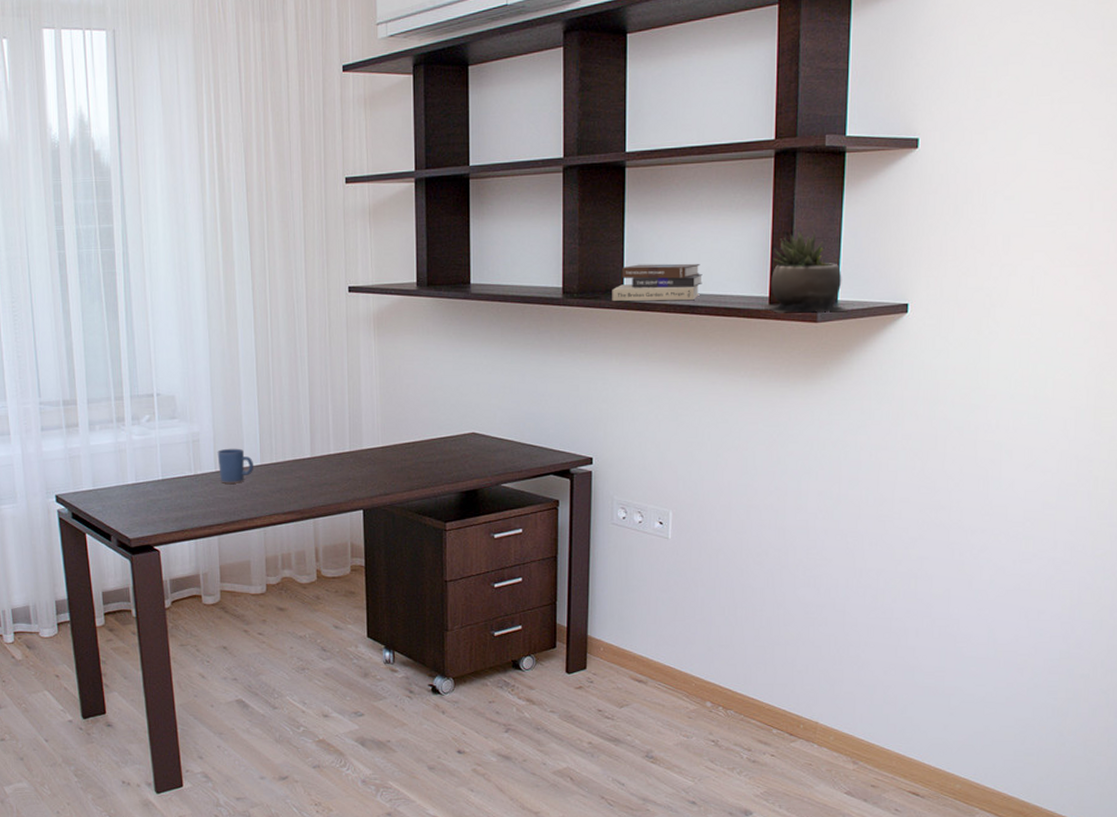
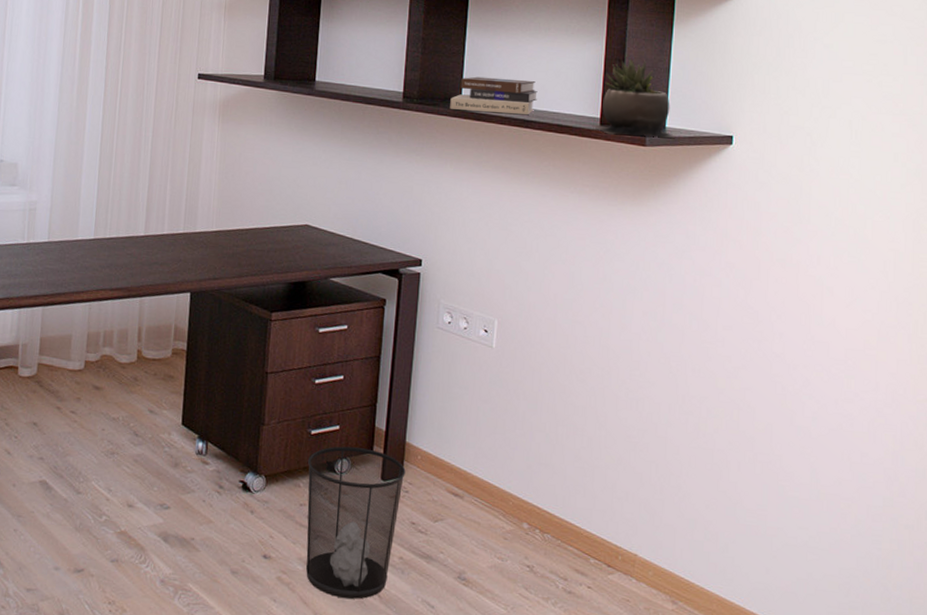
mug: present [217,448,254,483] -> none [52,219,88,256]
waste bin: none [492,645,589,783] -> present [306,446,406,599]

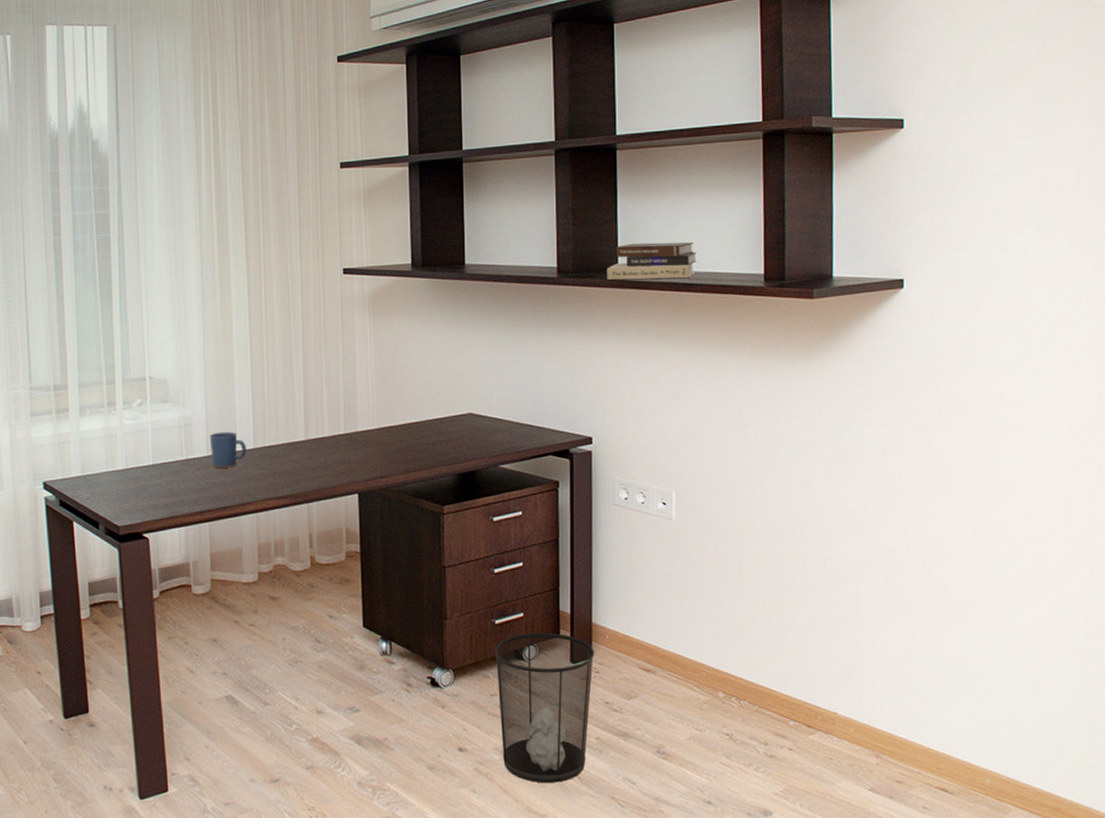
mug: none [52,219,88,256] -> present [209,432,247,468]
succulent plant: present [593,58,675,138] -> none [757,208,843,290]

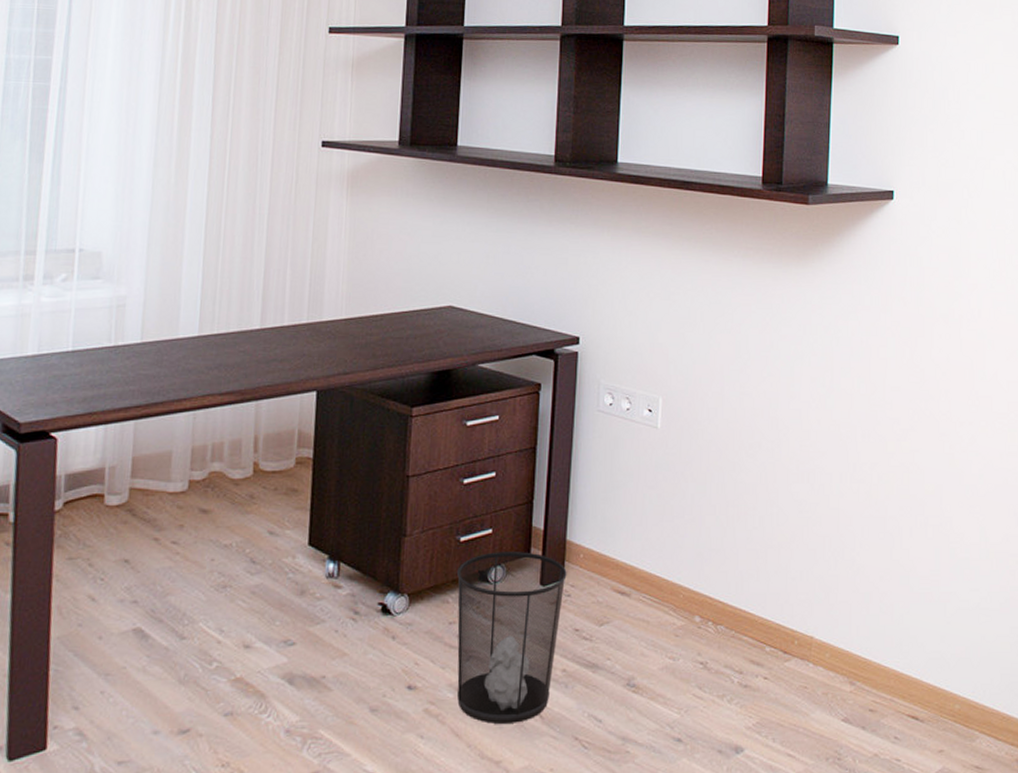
mug: present [209,432,247,468] -> none [145,315,190,357]
books: present [607,242,697,281] -> none [605,136,697,176]

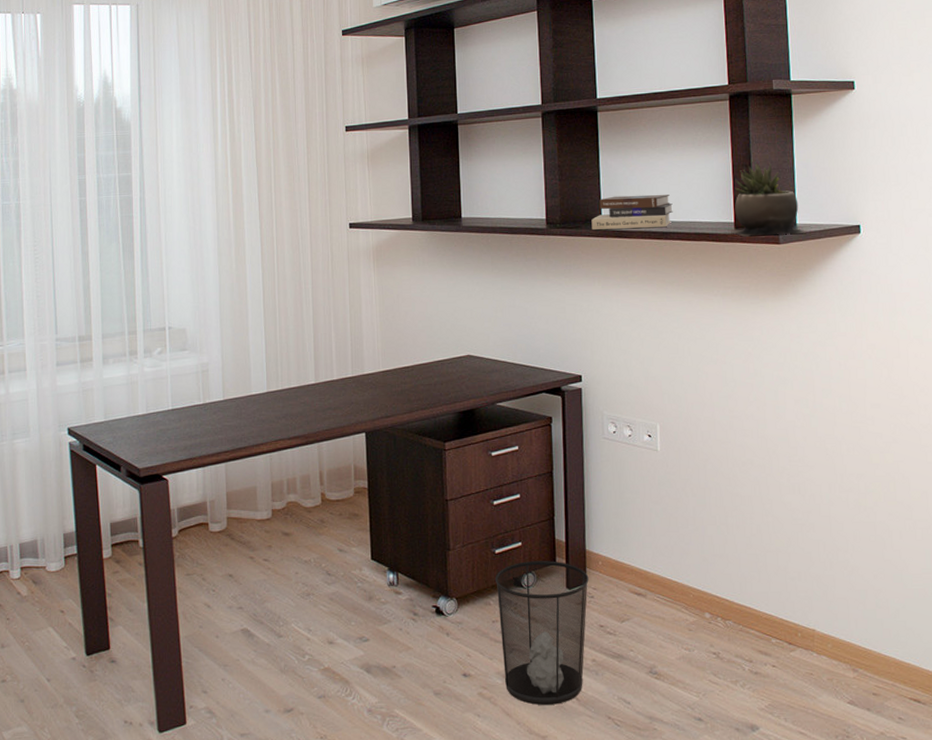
books: none [605,136,697,176] -> present [591,194,673,231]
succulent plant: none [755,113,837,195] -> present [728,162,806,237]

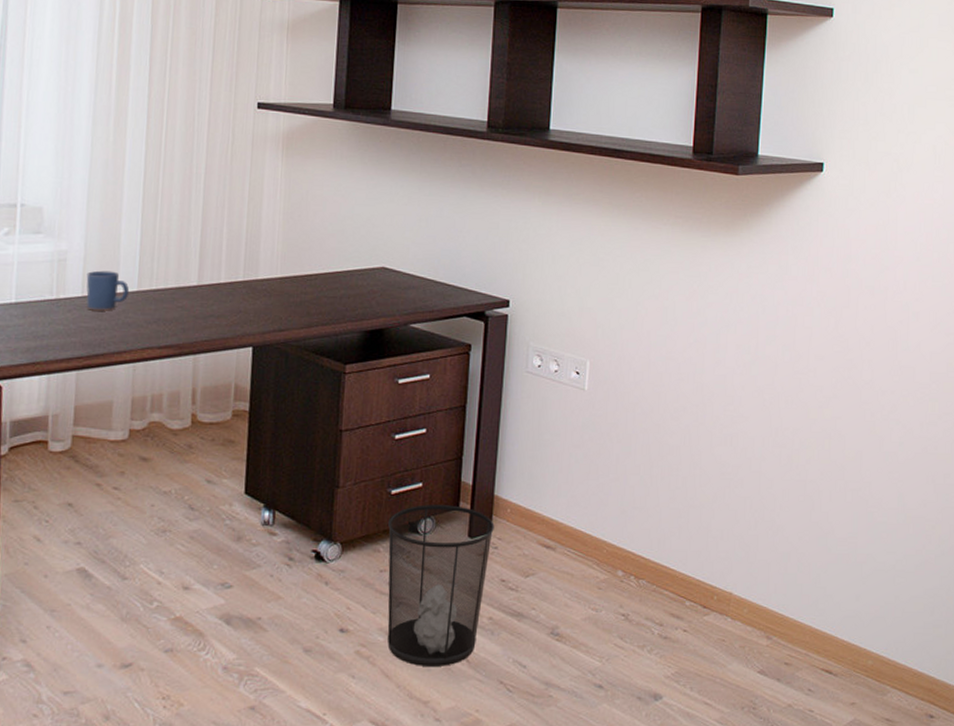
mug: none [225,377,261,411] -> present [86,270,130,311]
books: present [591,194,673,231] -> none [537,104,629,145]
succulent plant: present [728,162,806,237] -> none [686,84,767,166]

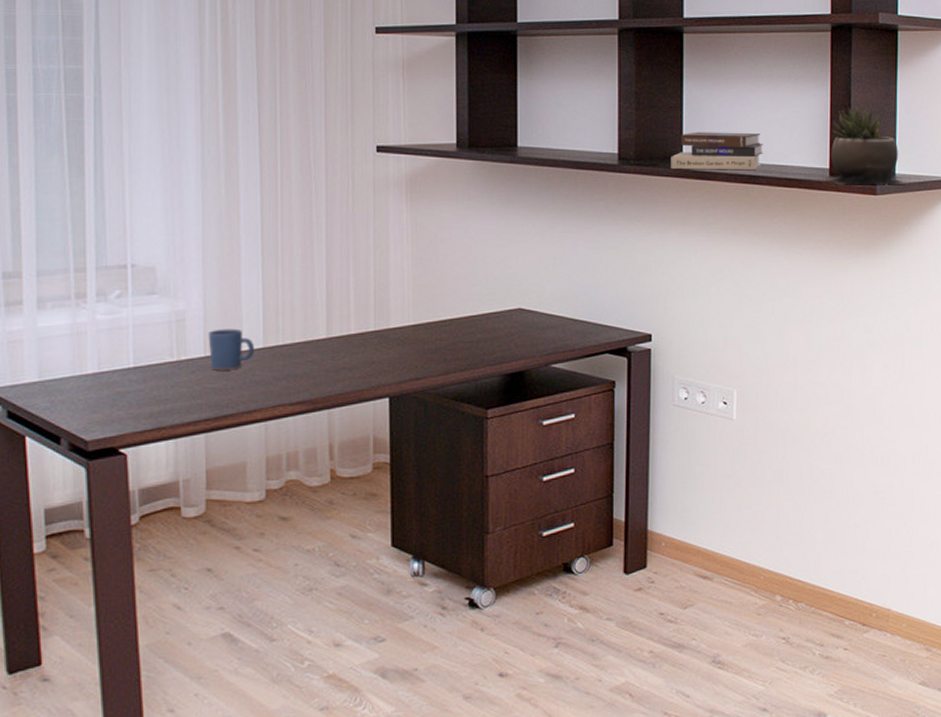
waste bin: present [387,505,494,666] -> none [540,543,650,704]
books: none [537,104,629,145] -> present [671,131,763,171]
succulent plant: none [686,84,767,166] -> present [823,104,905,185]

